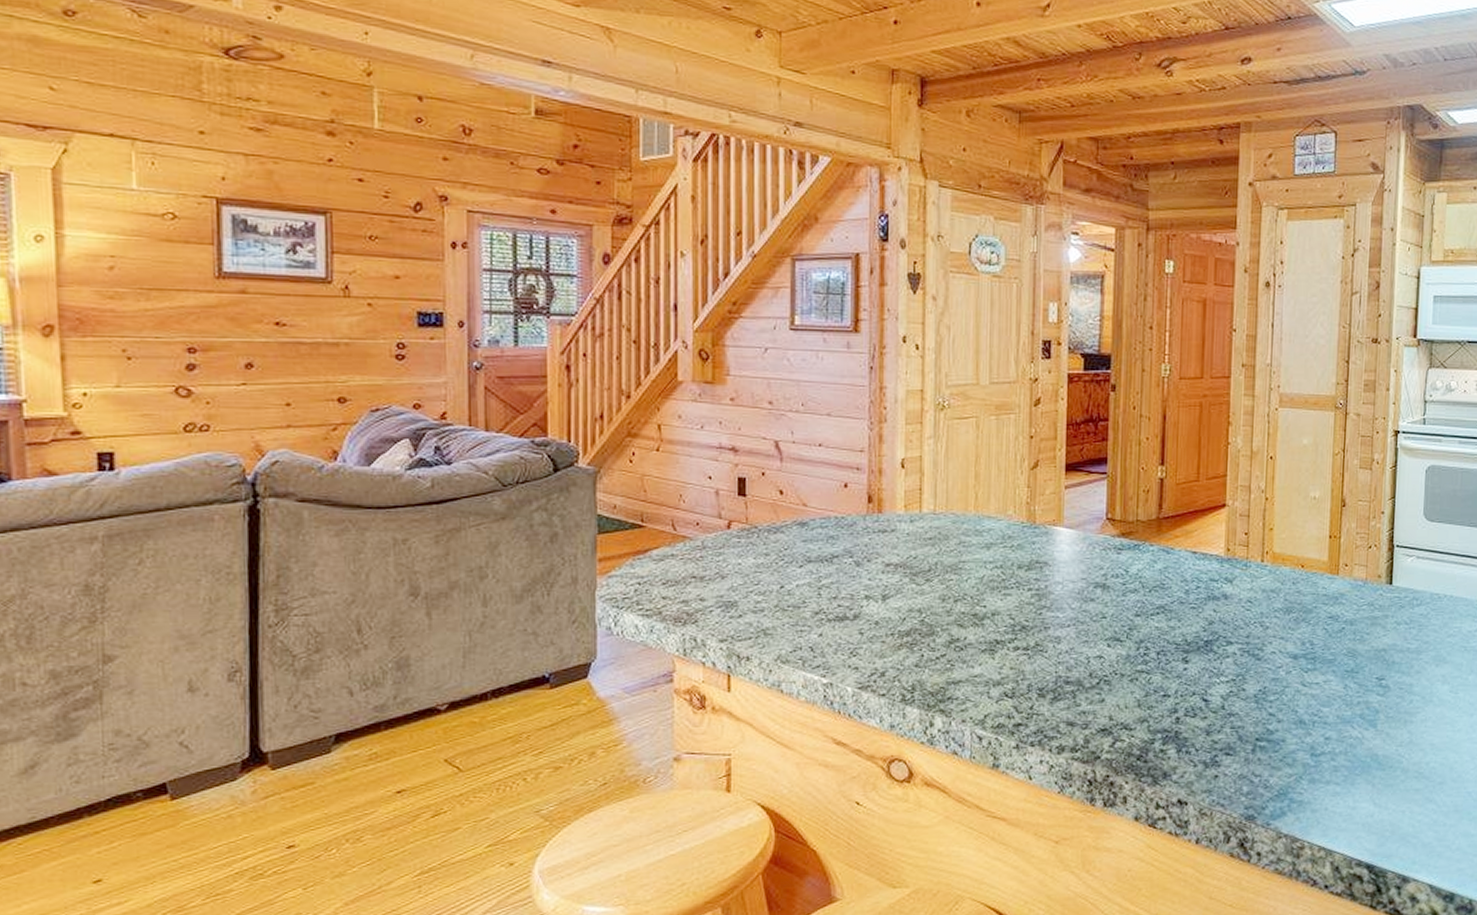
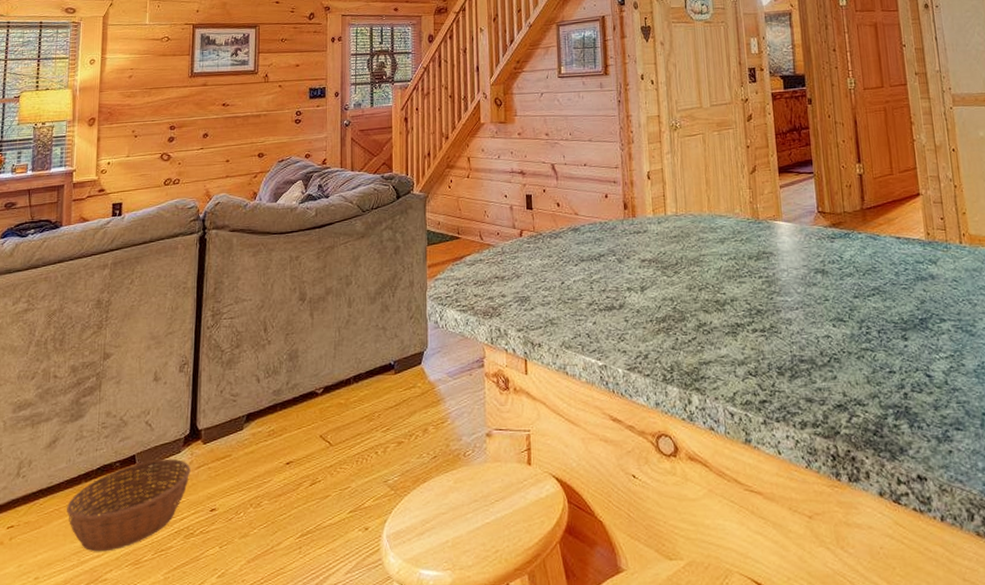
basket: none [62,787,254,899] -> present [67,458,191,552]

